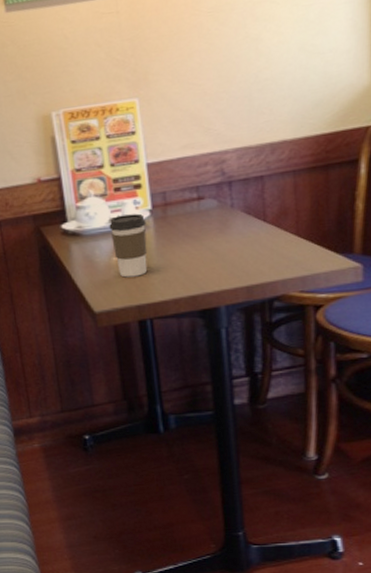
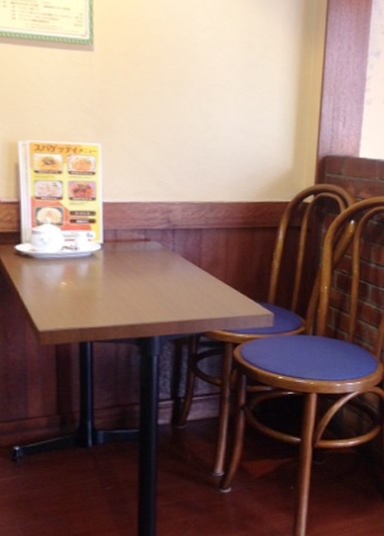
coffee cup: present [109,213,148,278] -> none [61,245,97,302]

